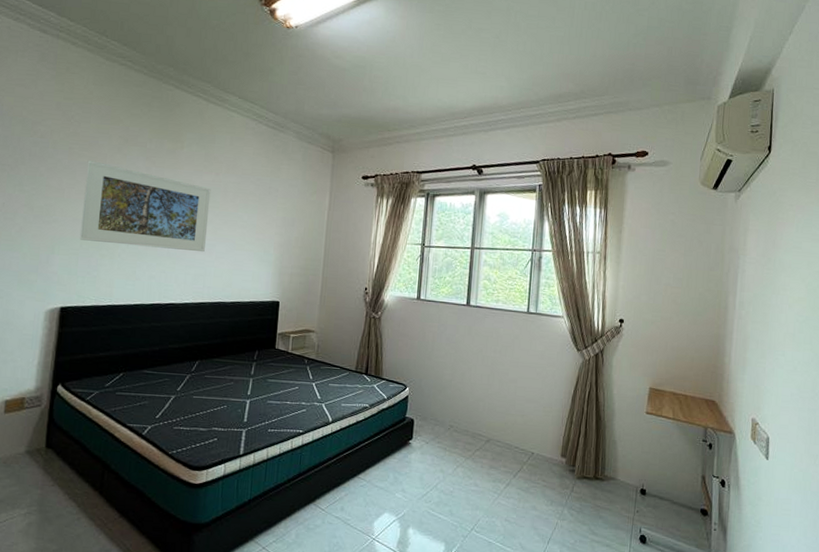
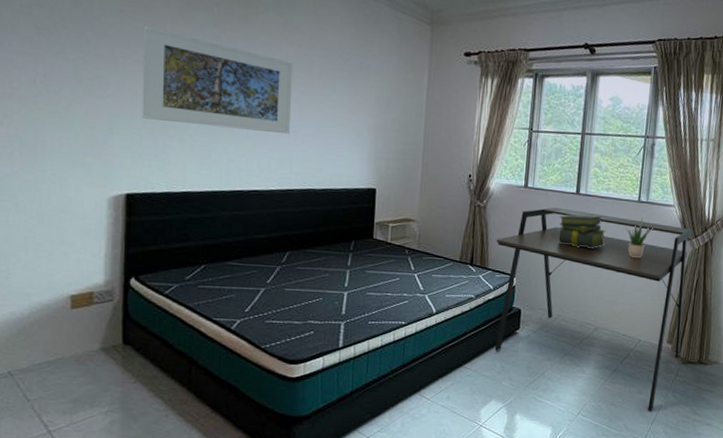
desk: none [388,318,583,530] -> present [494,207,693,412]
stack of books: none [449,325,496,359] -> present [558,214,606,249]
potted plant: none [515,328,543,369] -> present [625,218,653,259]

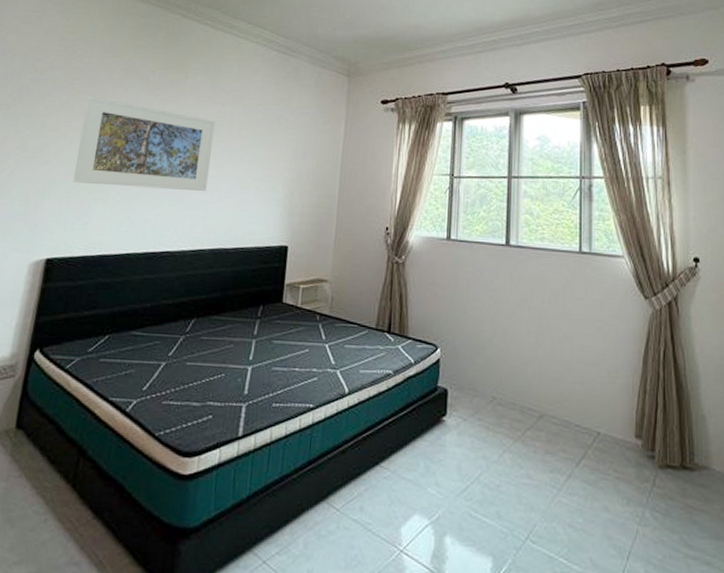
desk: present [494,207,693,412] -> none [416,262,654,540]
stack of books: present [558,214,606,249] -> none [487,270,545,311]
potted plant: present [625,218,653,259] -> none [567,272,601,323]

